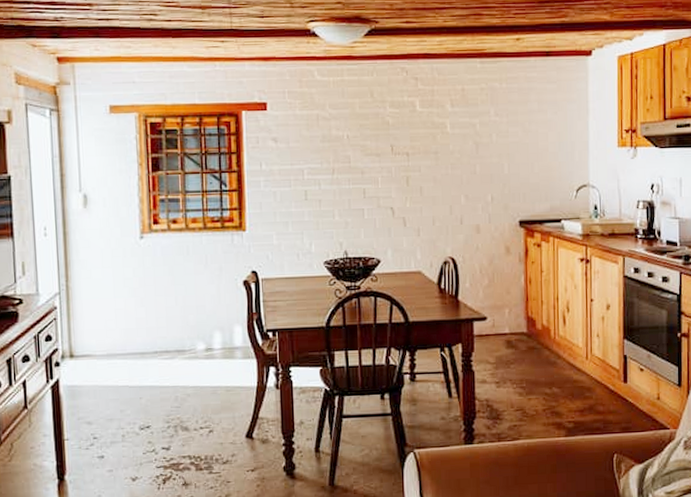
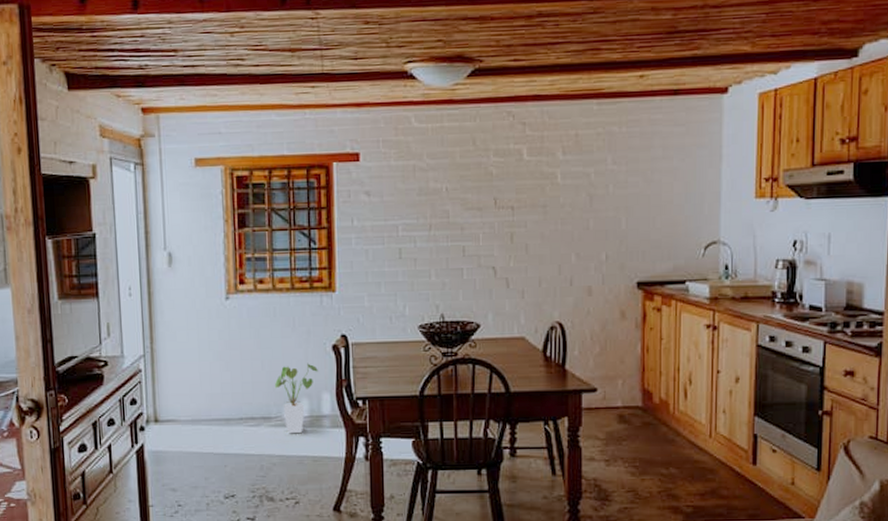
house plant: none [189,298,230,366] -> present [275,363,318,434]

